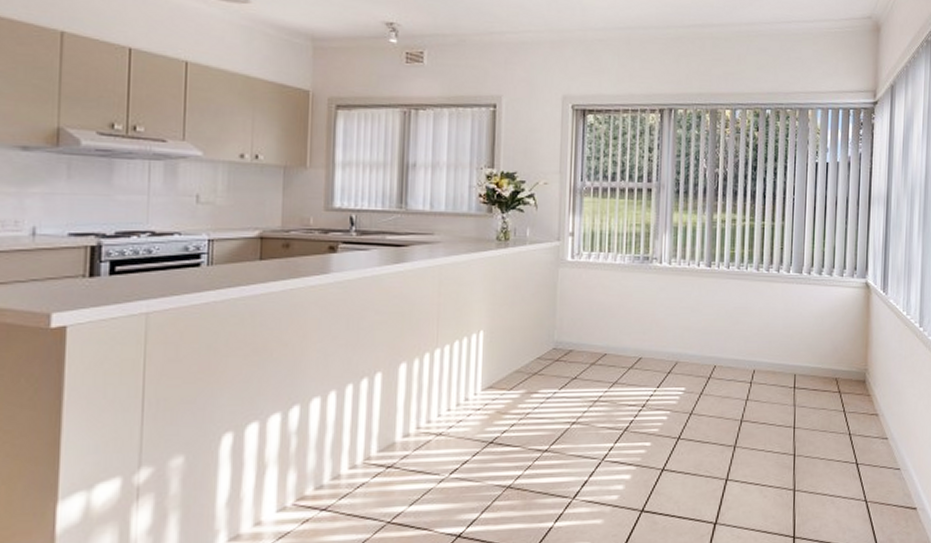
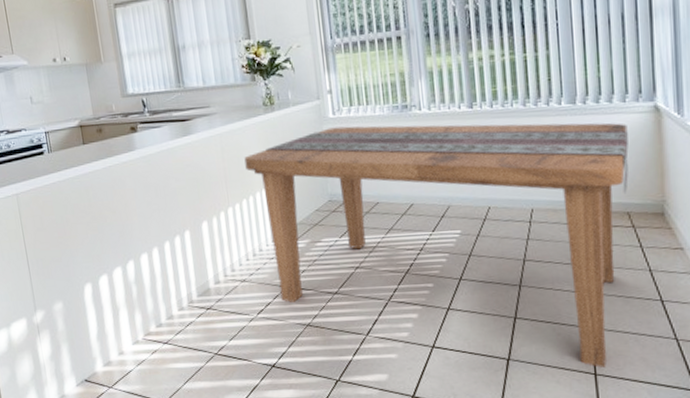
dining table: none [464,271,843,530] -> present [244,122,629,368]

